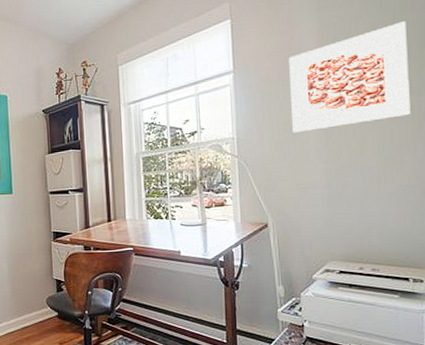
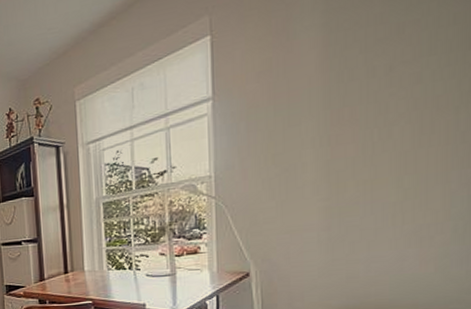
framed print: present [289,21,411,133] -> none [283,17,445,167]

